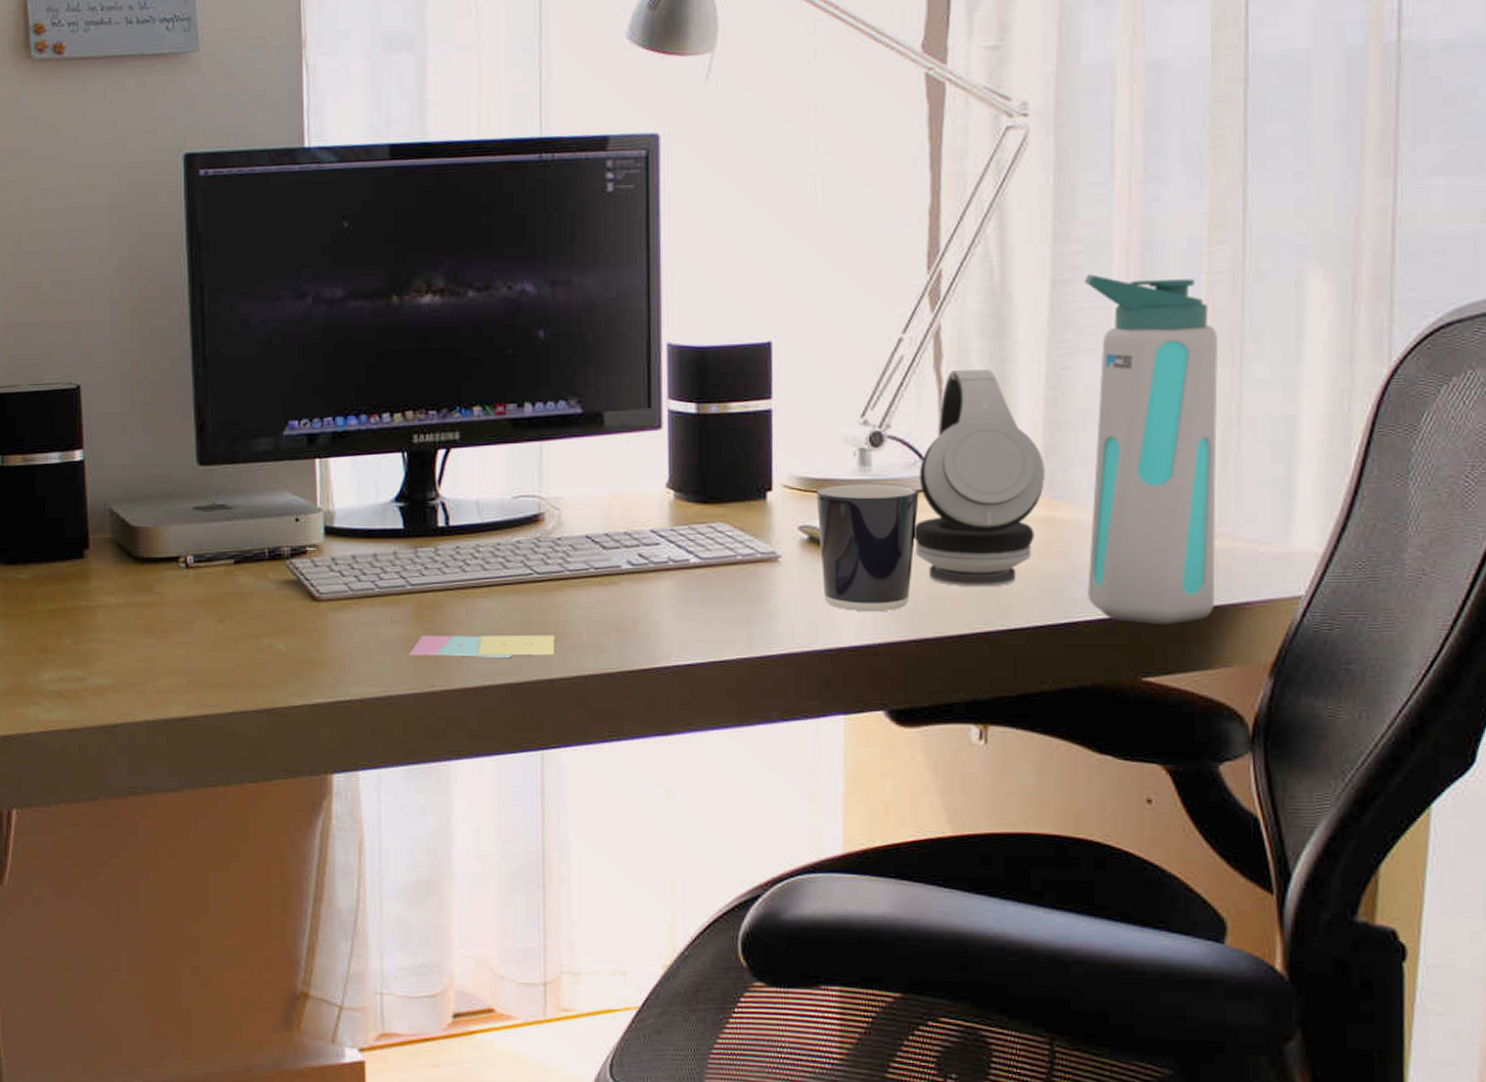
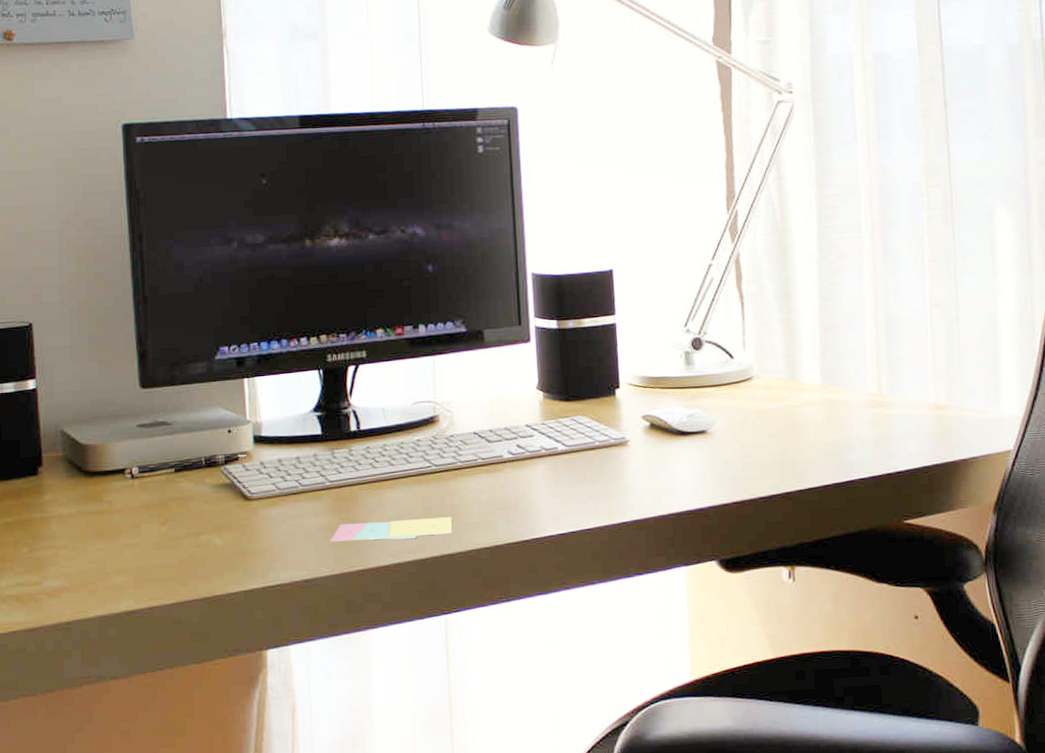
mug: present [816,482,919,612] -> none [654,378,732,482]
headphones: present [913,369,1045,587] -> none [729,286,824,458]
water bottle: present [1085,274,1218,625] -> none [841,212,951,479]

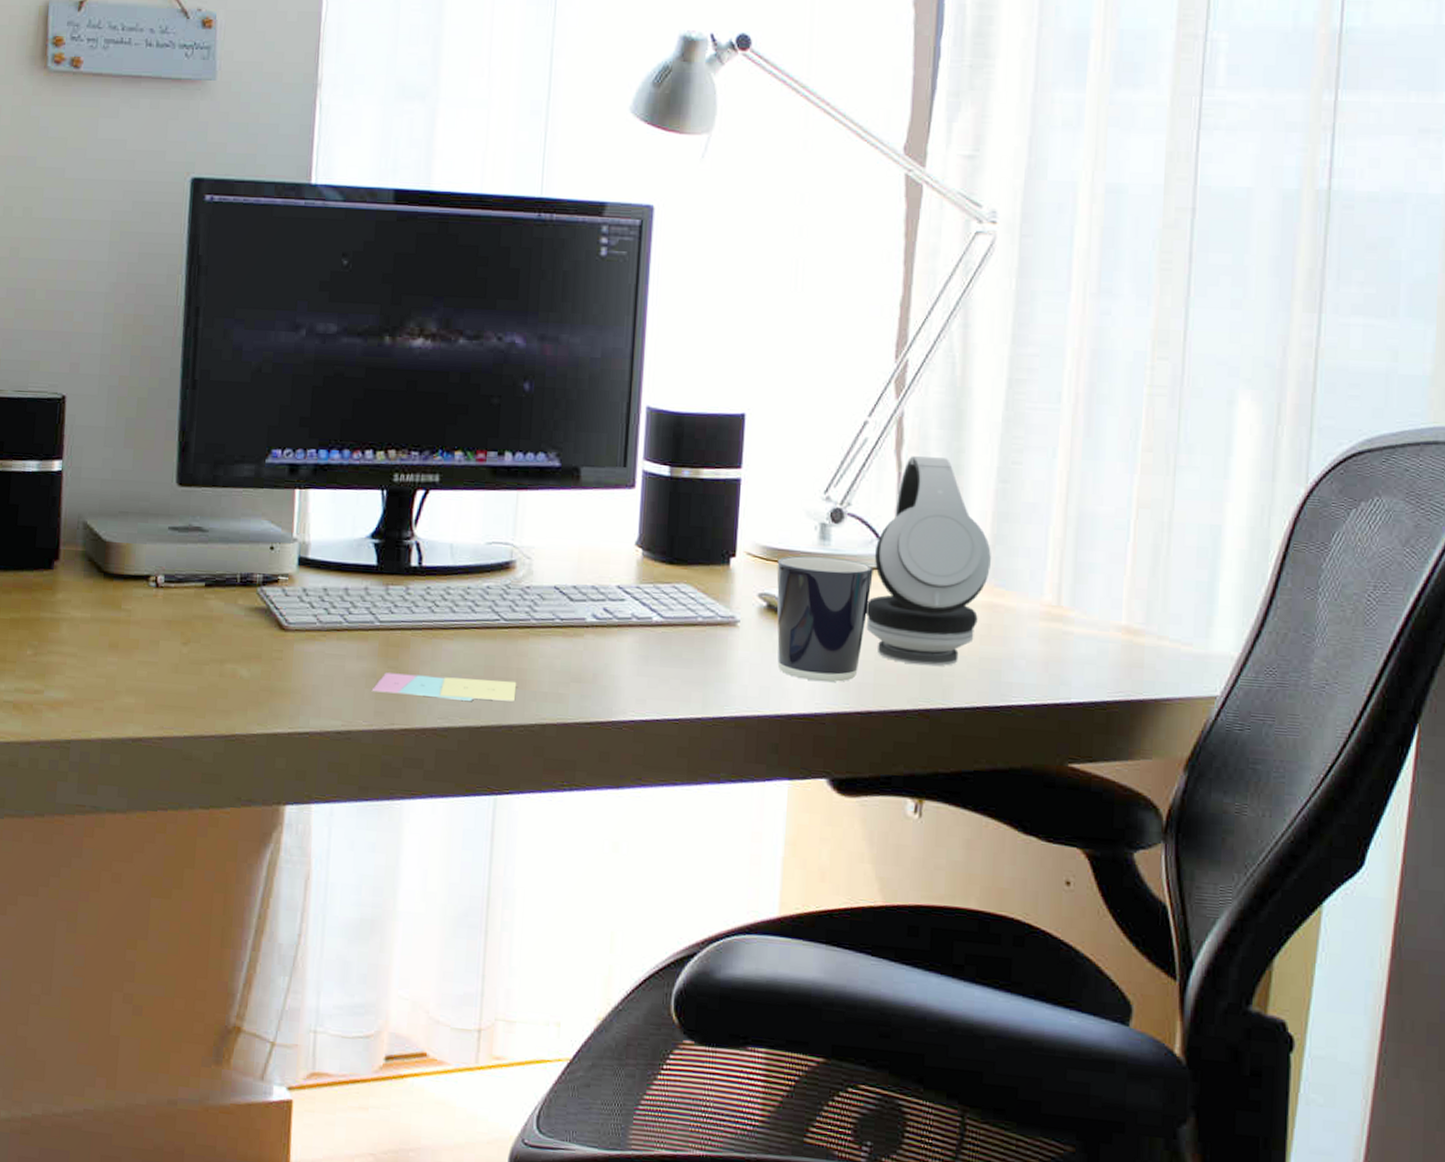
mug: none [654,378,732,482] -> present [777,555,873,682]
headphones: none [729,286,824,458] -> present [865,456,991,666]

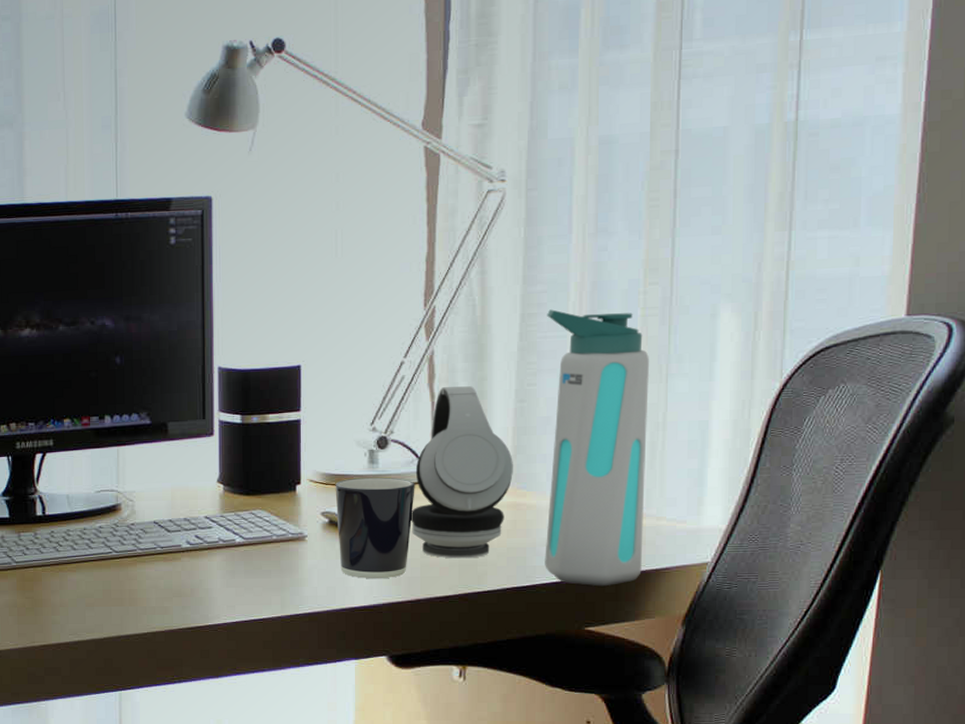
sticky notes: present [371,672,517,702] -> none [14,600,130,619]
water bottle: none [1023,377,1155,715] -> present [545,309,649,587]

